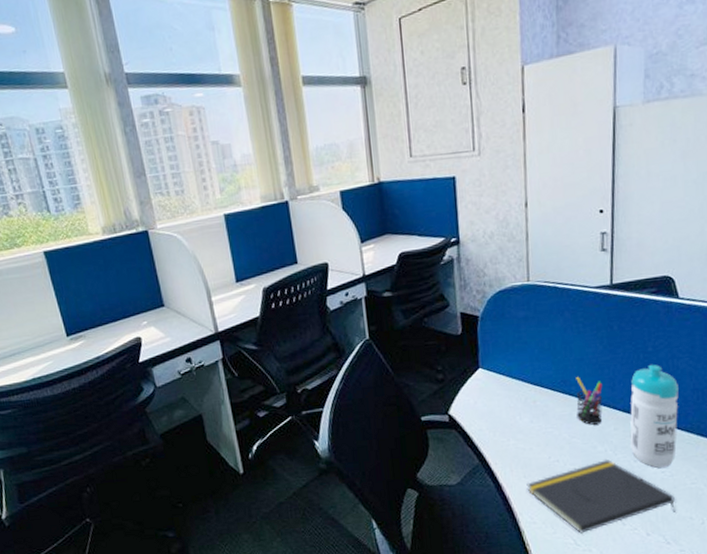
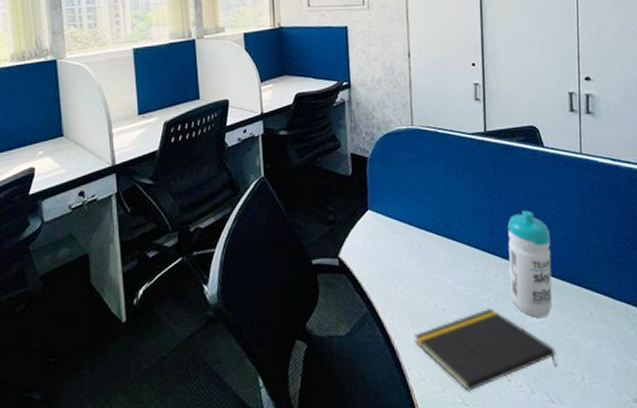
pen holder: present [576,376,603,425] -> none [457,220,484,271]

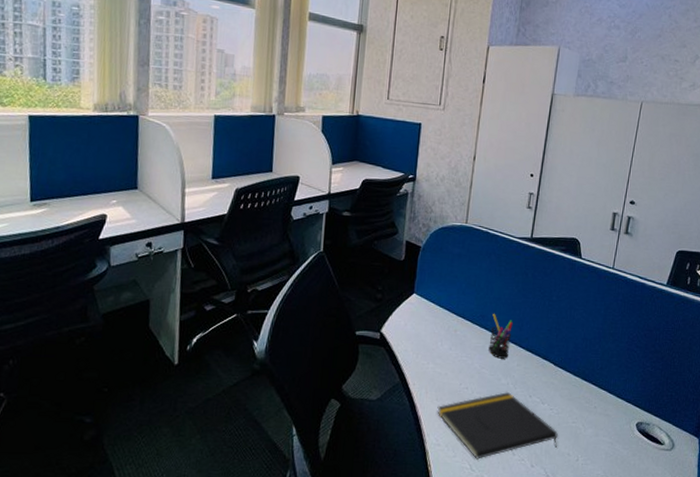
pen holder: none [457,220,484,271] -> present [488,313,513,359]
water bottle: present [507,210,553,318] -> none [528,311,572,405]

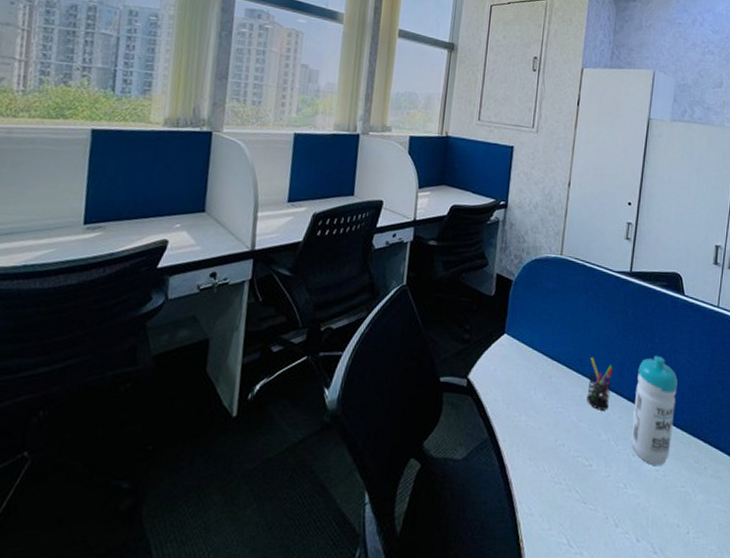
notepad: present [437,391,559,459] -> none [530,449,666,533]
water bottle: none [528,311,572,405] -> present [631,355,677,465]

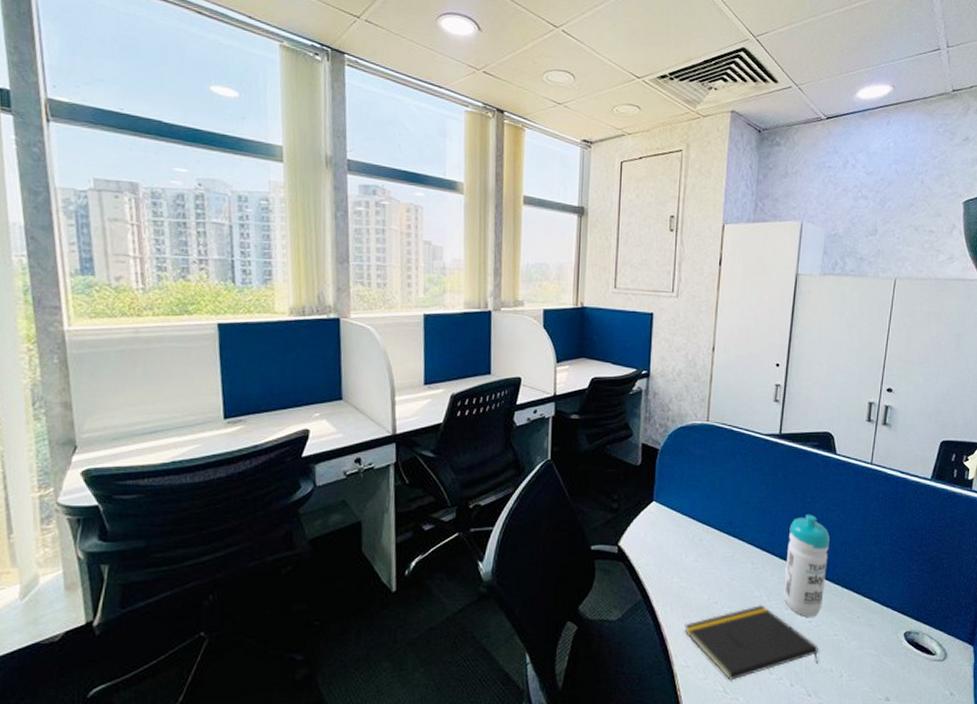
notepad: none [530,449,666,533] -> present [684,604,819,681]
pen holder: present [587,357,613,410] -> none [738,519,764,569]

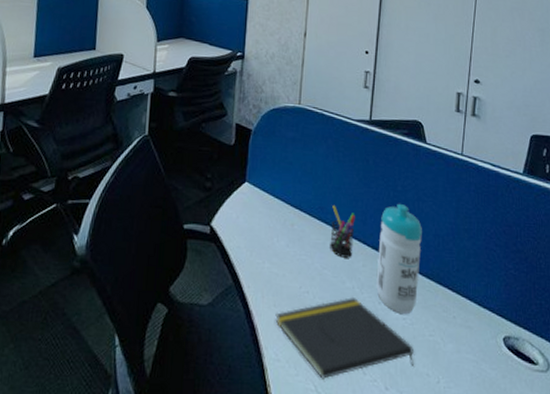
pen holder: none [738,519,764,569] -> present [330,205,355,258]

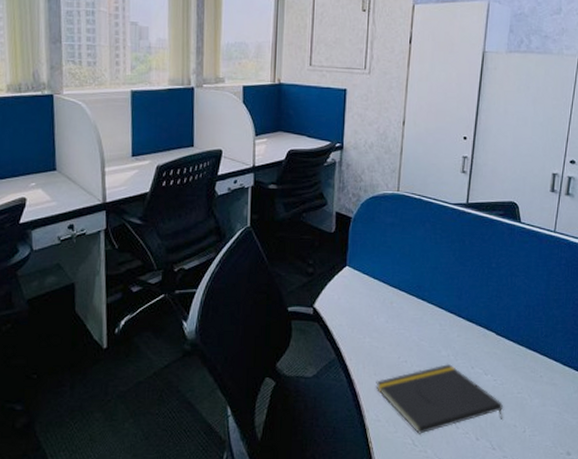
pen holder: present [330,205,355,258] -> none [427,283,451,330]
water bottle: present [376,203,422,314] -> none [470,279,514,375]

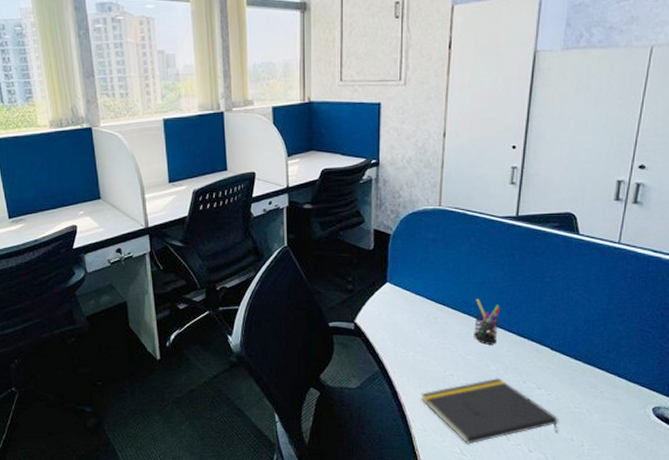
pen holder: none [427,283,451,330] -> present [474,298,500,345]

